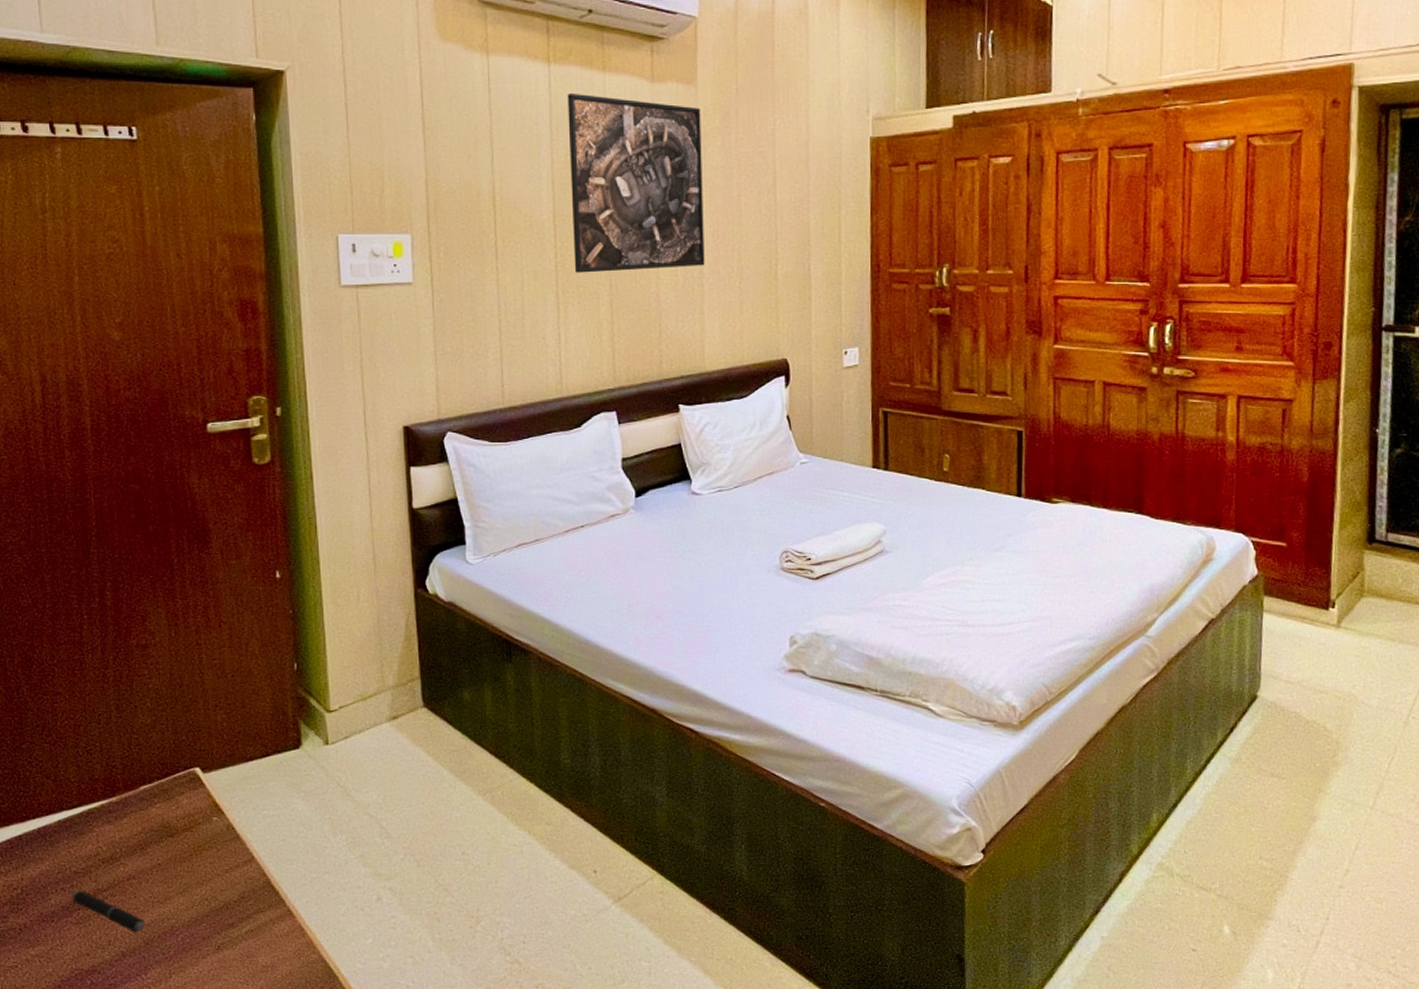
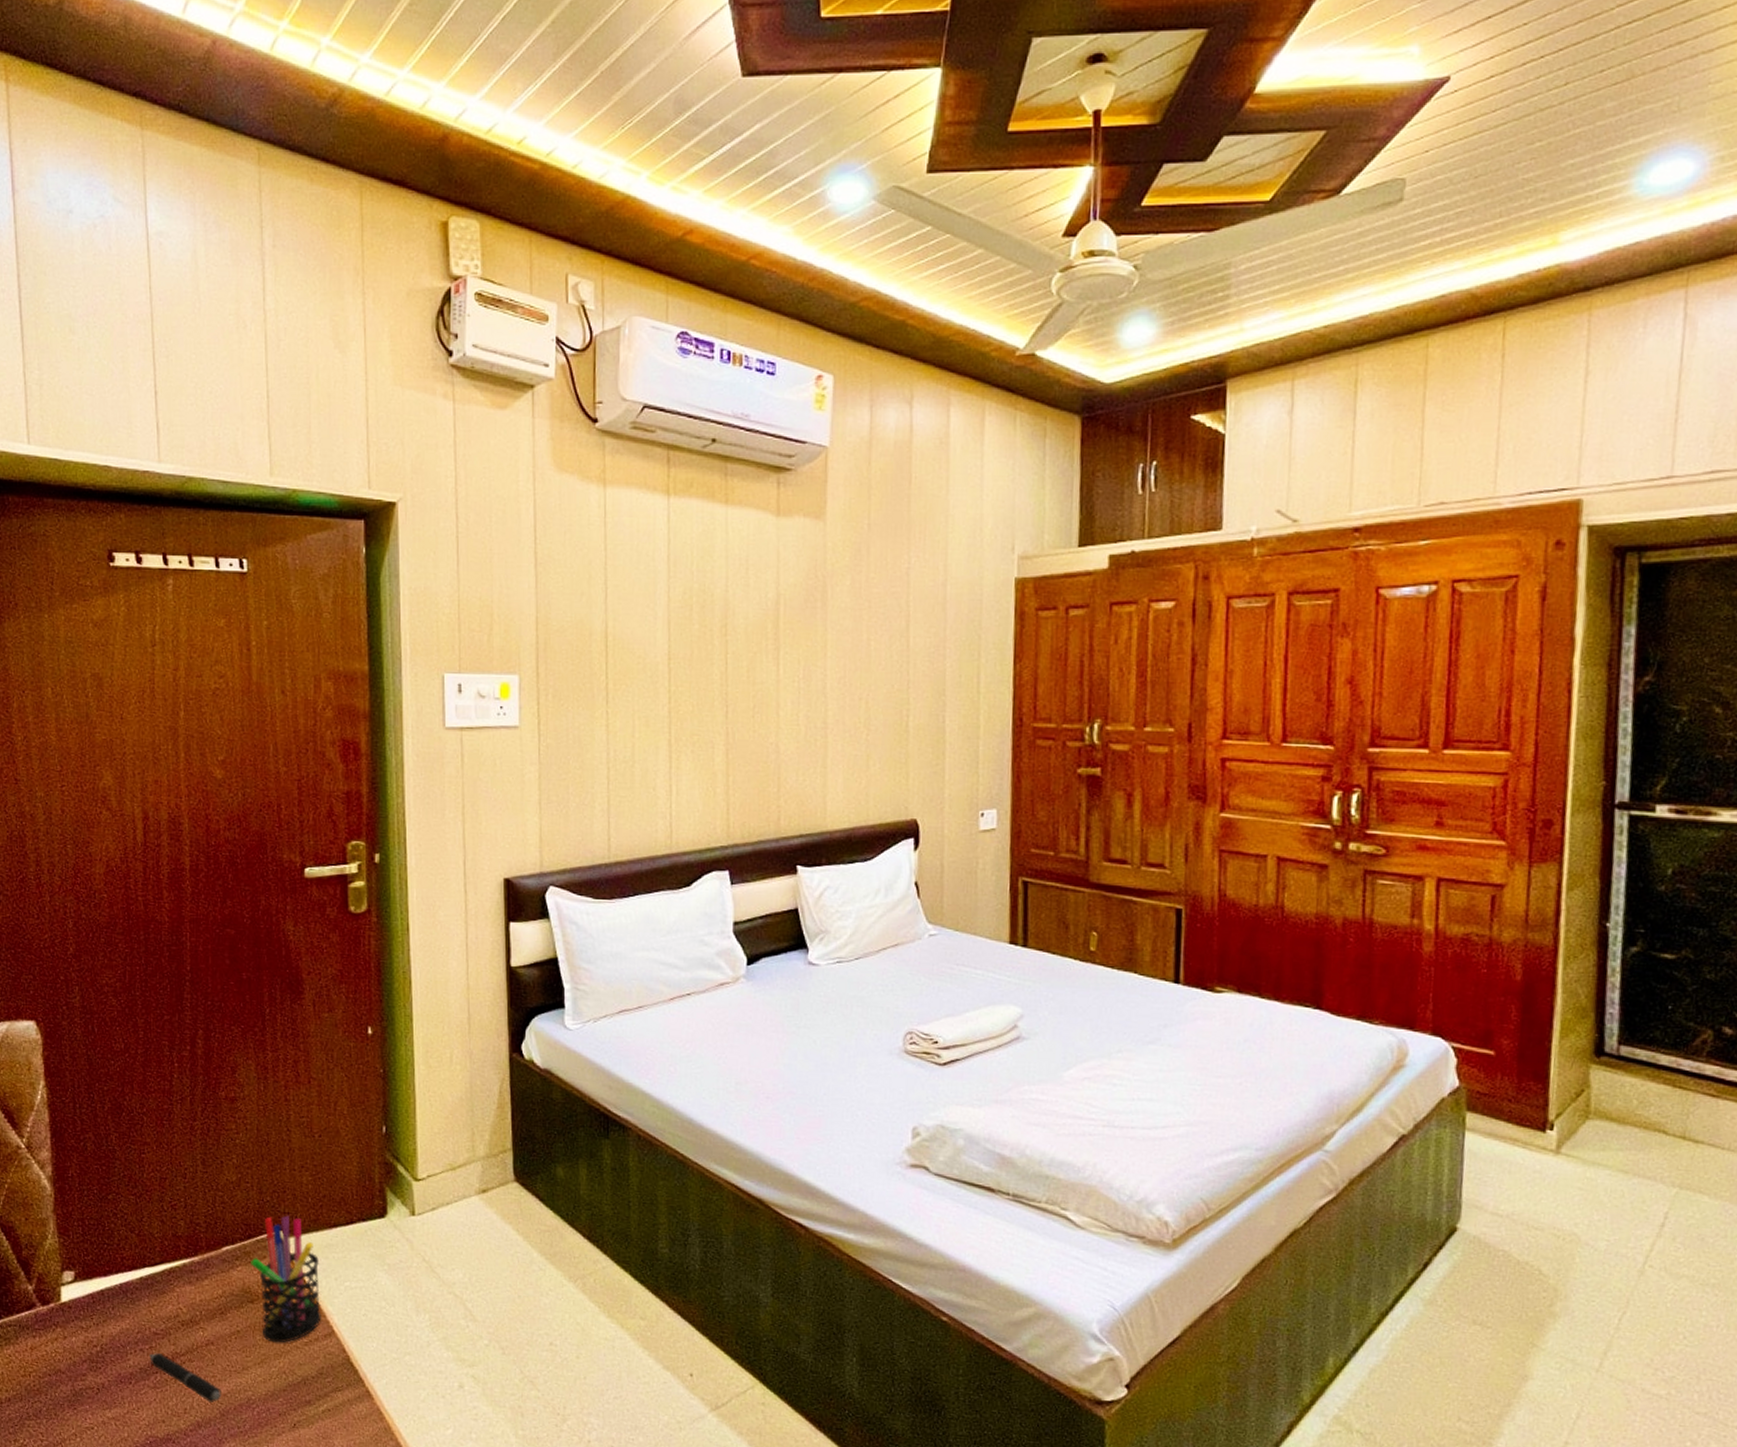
pen holder: none [169,752,241,872] -> present [251,1215,321,1343]
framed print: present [567,92,705,273] -> none [686,527,830,720]

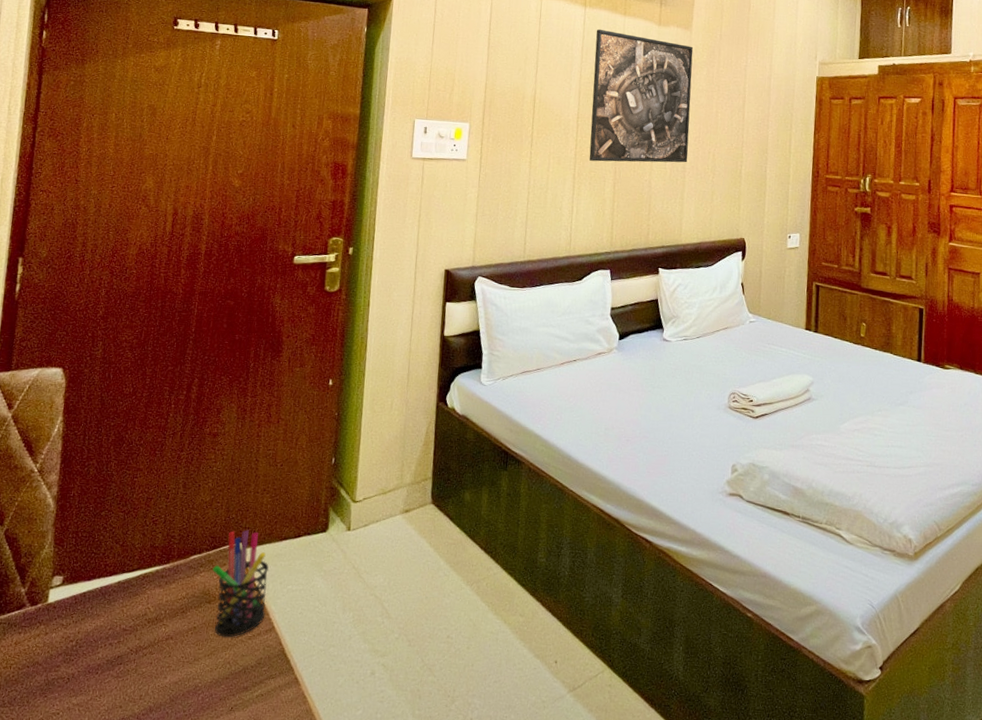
pen: present [149,1352,221,1402] -> none [116,646,174,689]
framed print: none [686,527,830,720] -> present [589,29,694,163]

